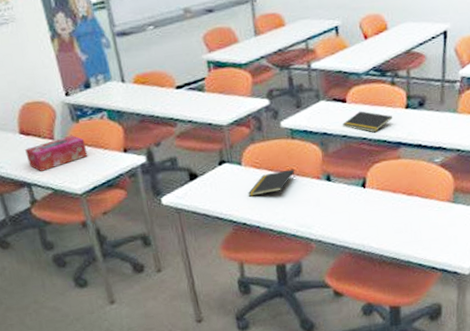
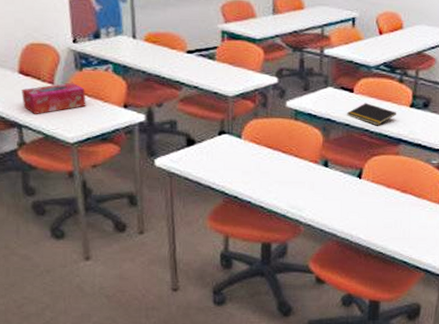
notepad: present [247,169,296,197] -> none [243,149,294,171]

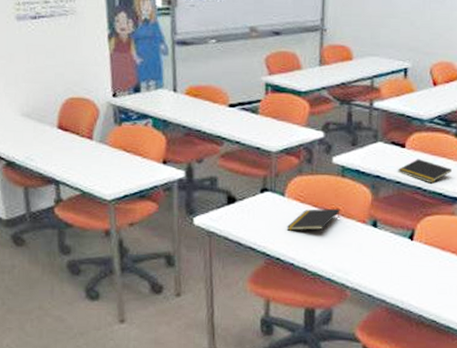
tissue box: present [22,82,86,114] -> none [60,137,125,170]
notepad: none [243,149,294,171] -> present [286,208,340,231]

